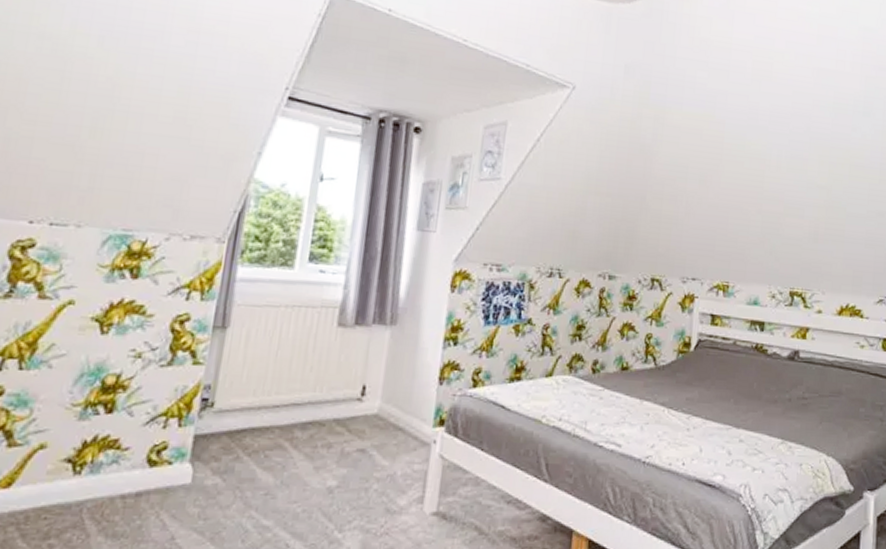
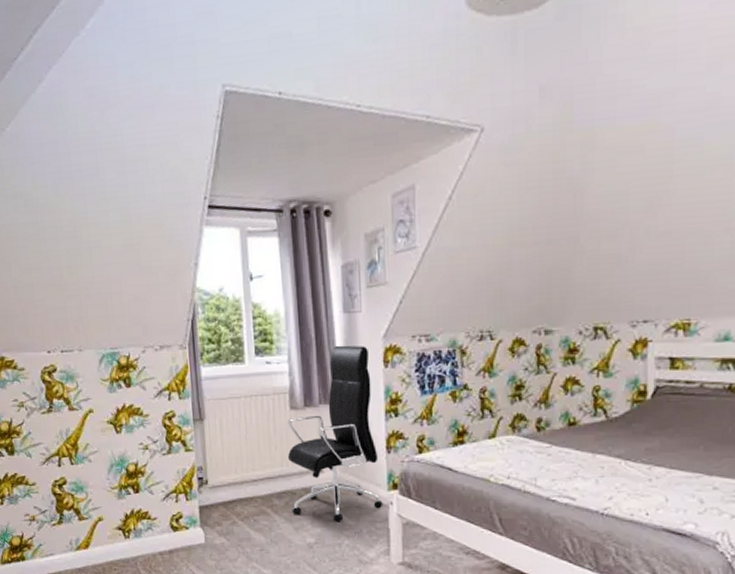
office chair: none [315,262,436,462] -> present [287,345,383,522]

